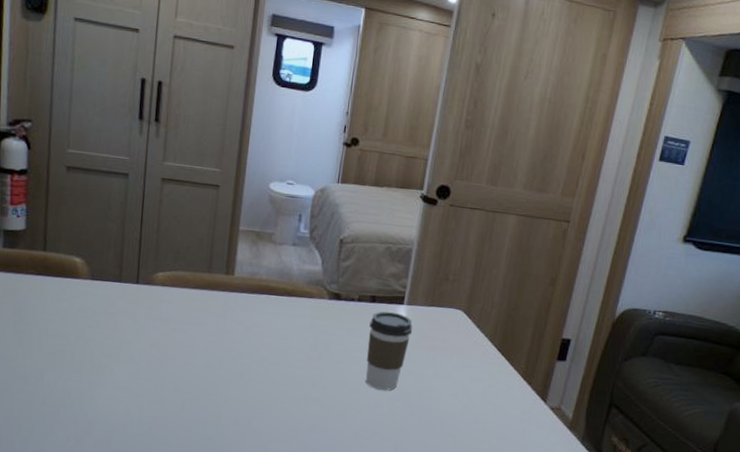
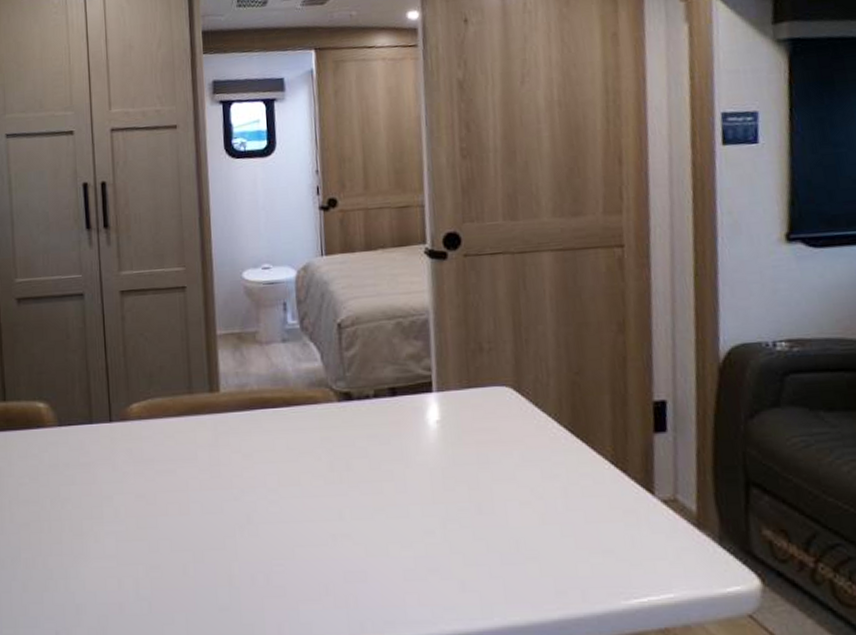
coffee cup: present [365,311,413,391] -> none [394,404,452,511]

